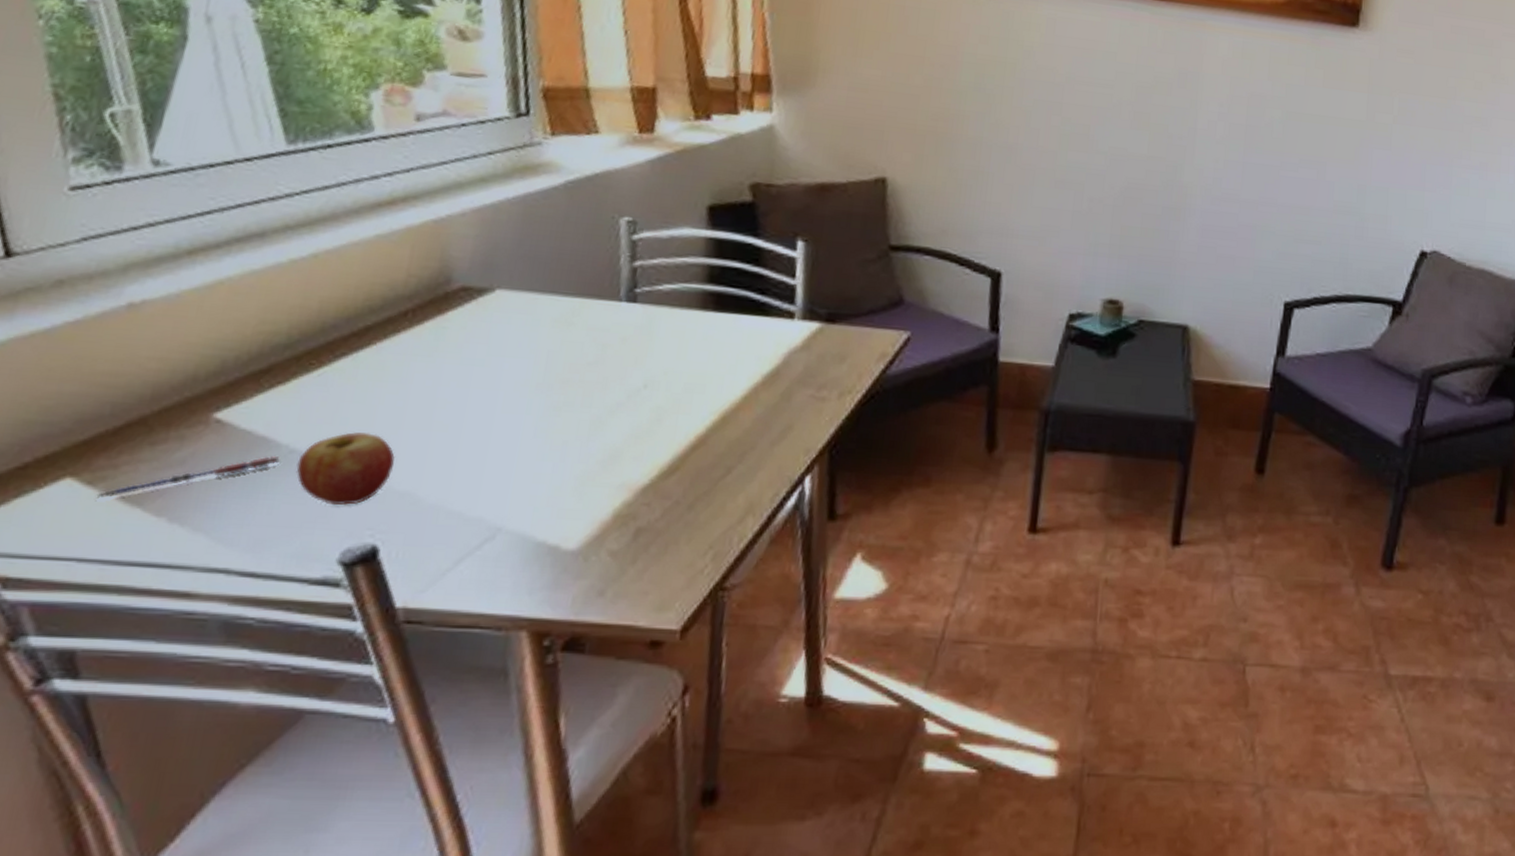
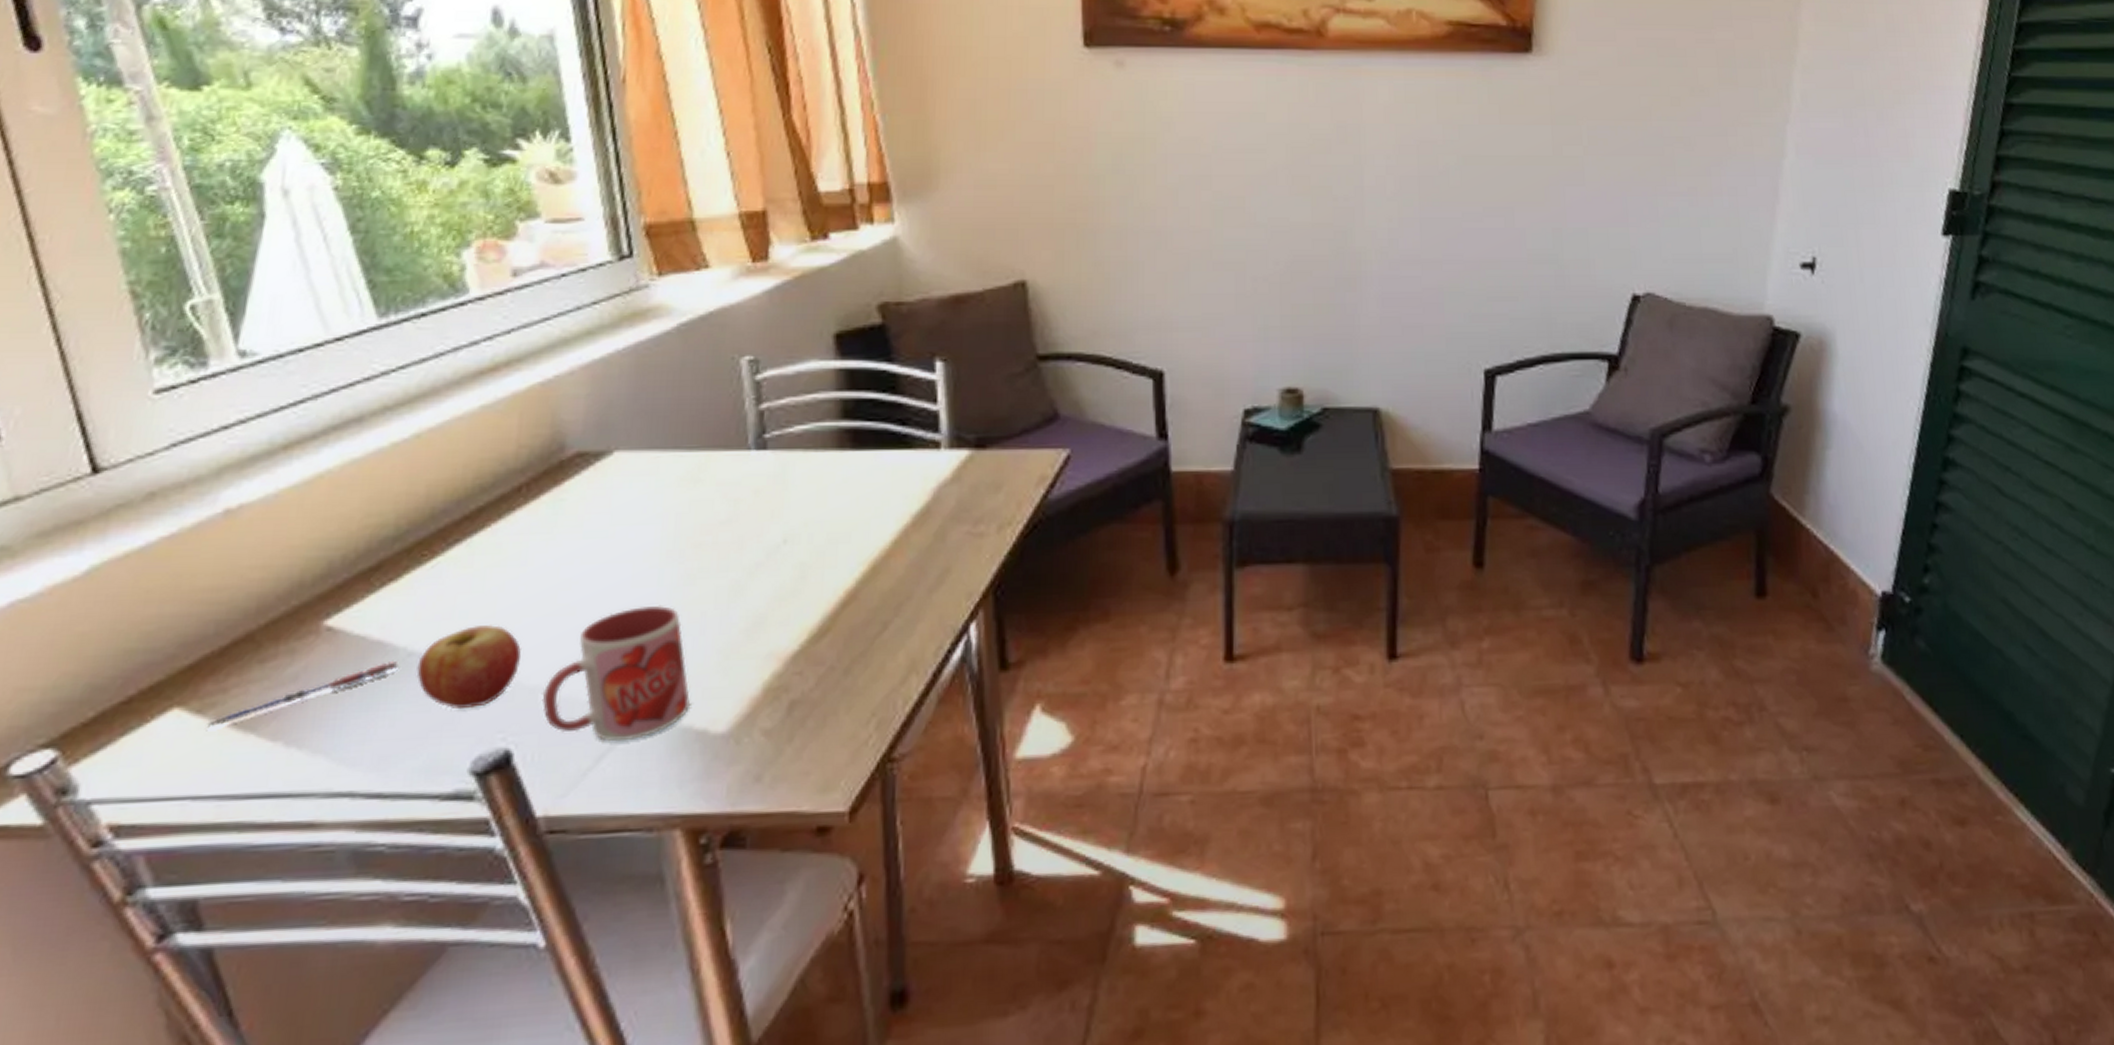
mug: none [410,431,546,548] -> present [541,605,691,742]

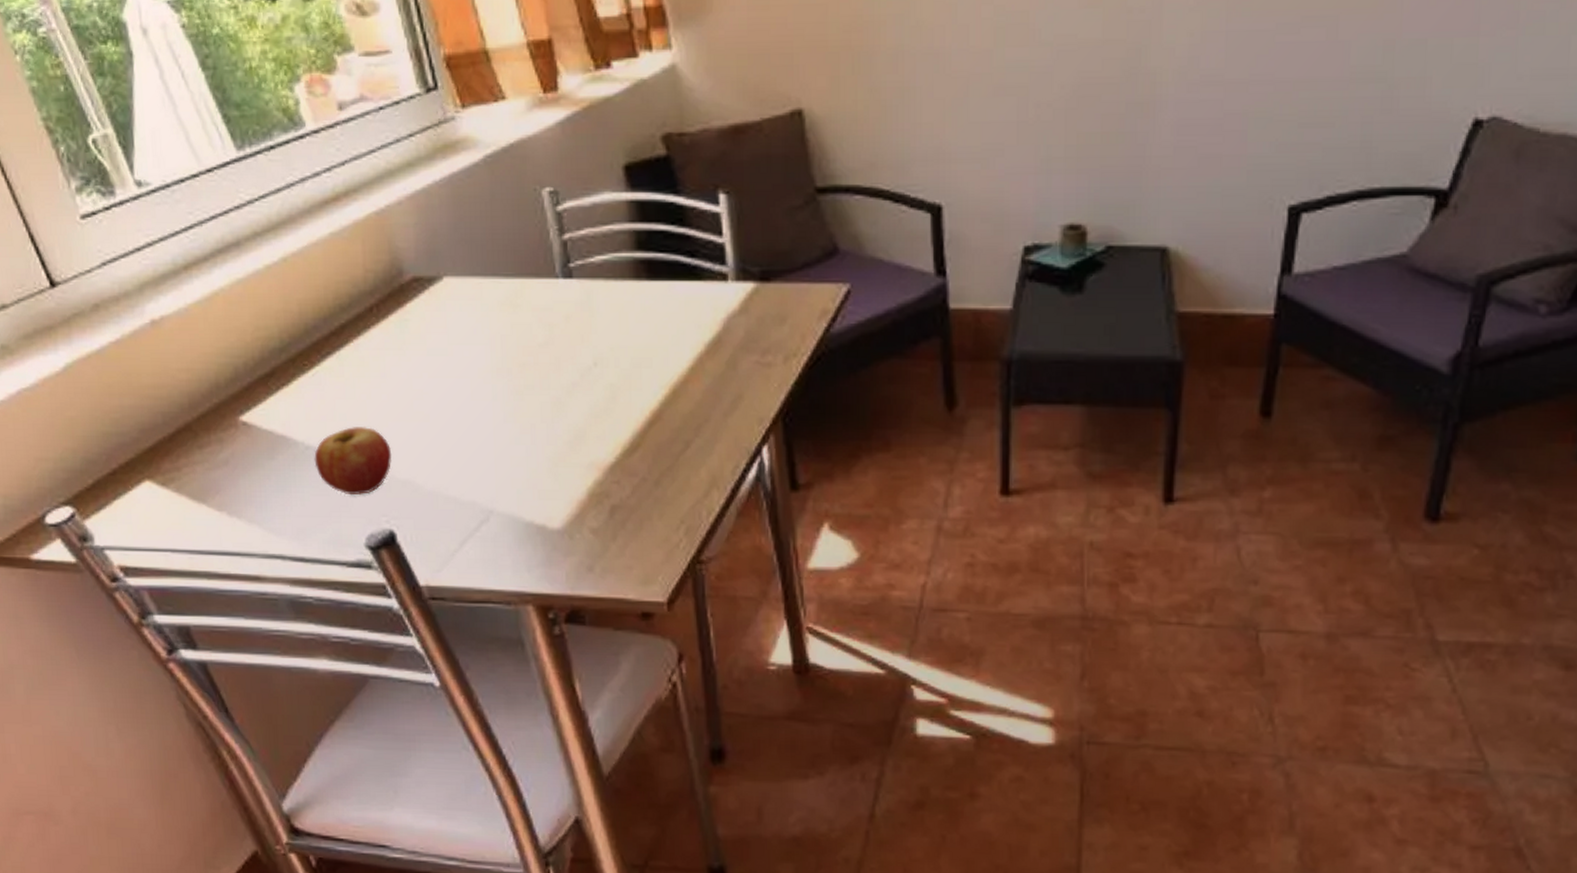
pen: present [207,661,398,728] -> none [171,453,300,498]
mug: present [541,605,691,742] -> none [412,416,530,530]

